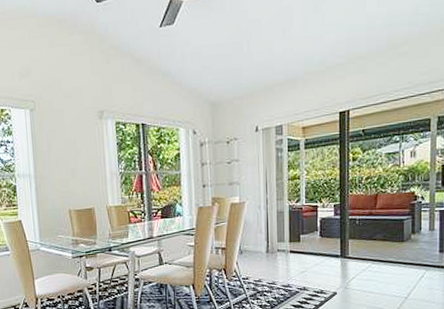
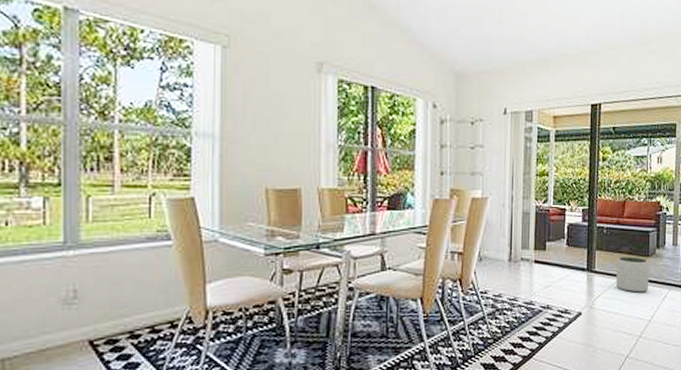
plant pot: none [370,243,405,274] -> present [616,257,650,293]

